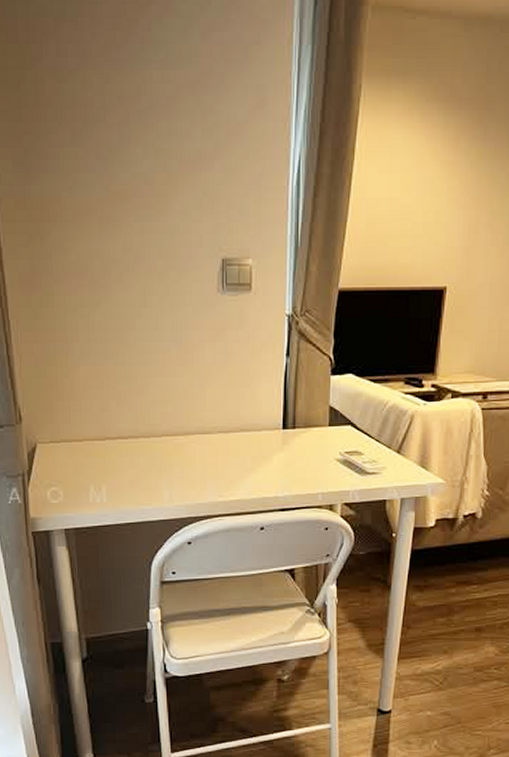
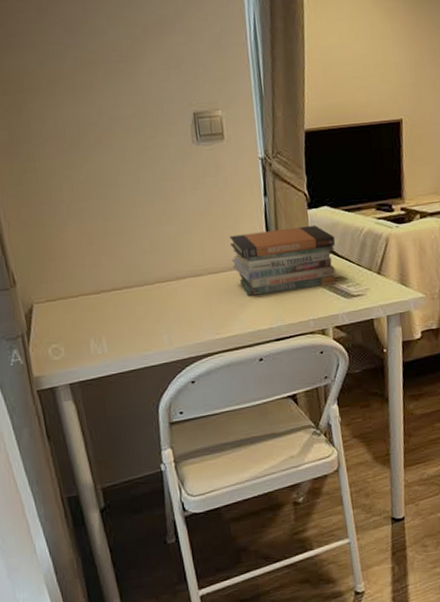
book stack: none [244,392,357,461] -> present [230,224,336,296]

